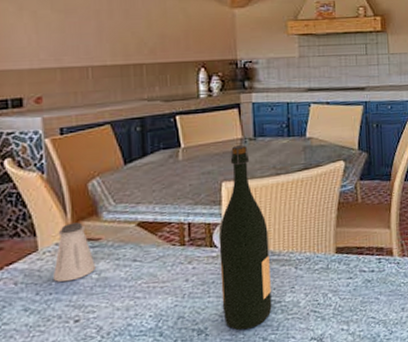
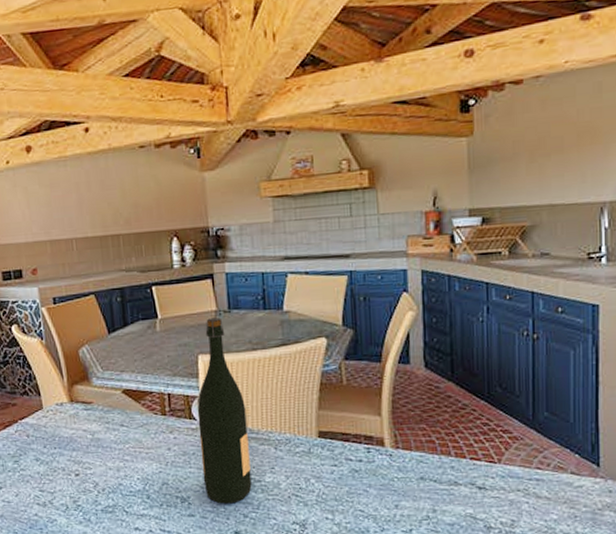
saltshaker: present [52,222,95,282] -> none [56,386,89,439]

